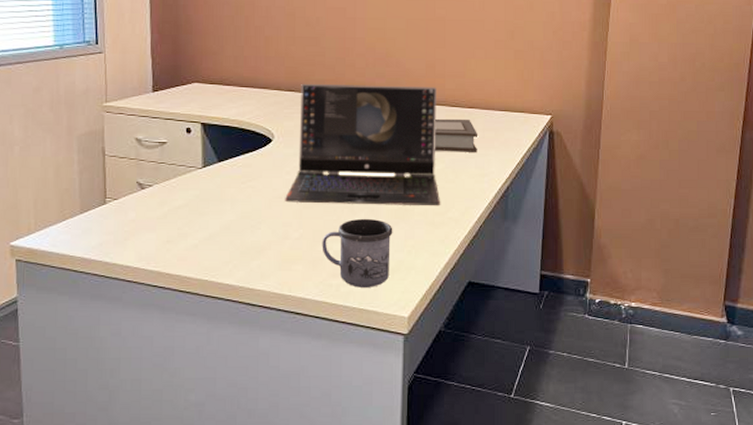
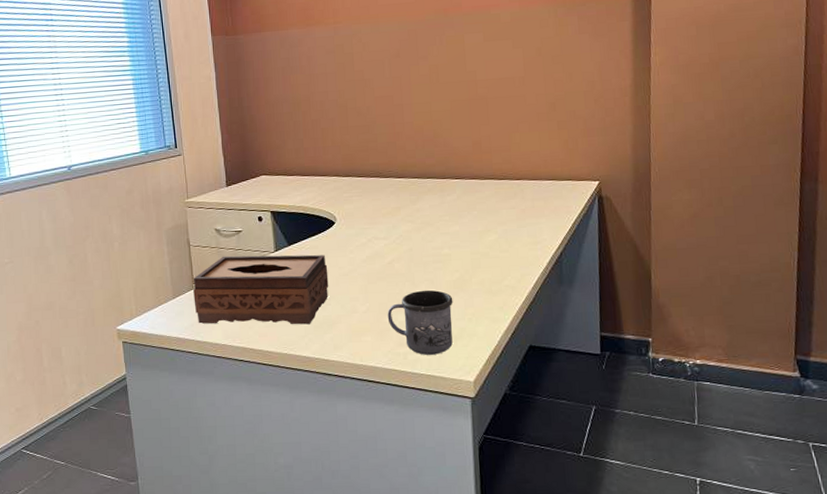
tissue box: none [105,169,261,249] -> present [193,254,329,325]
laptop computer: present [285,83,441,206] -> none [350,162,497,279]
book: present [434,118,479,152] -> none [485,190,528,223]

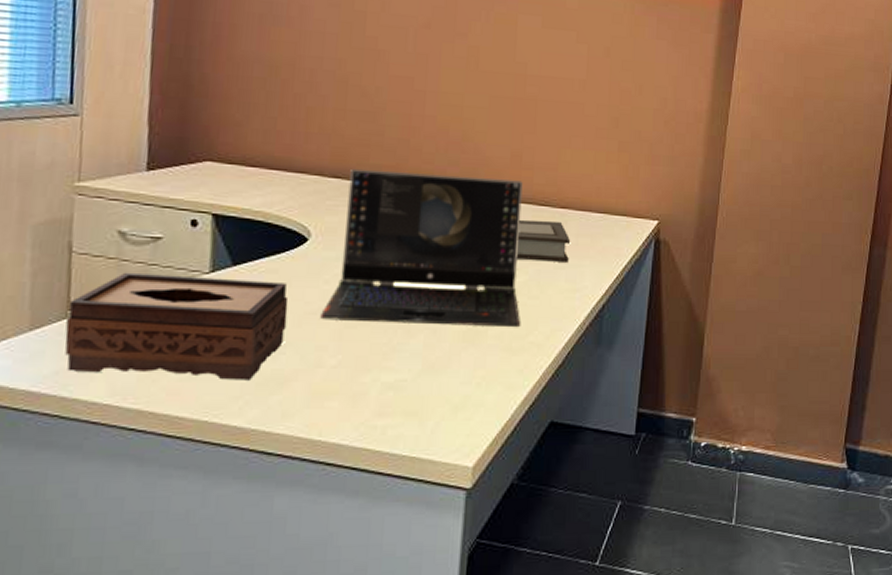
laptop computer: none [350,162,497,279] -> present [320,168,523,328]
mug: present [387,289,453,355] -> none [365,341,460,430]
book: none [485,190,528,223] -> present [516,219,571,262]

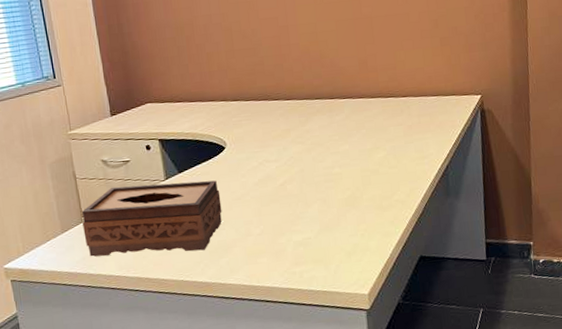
laptop computer: present [320,168,523,328] -> none [243,81,387,203]
book: present [516,219,571,262] -> none [373,107,415,140]

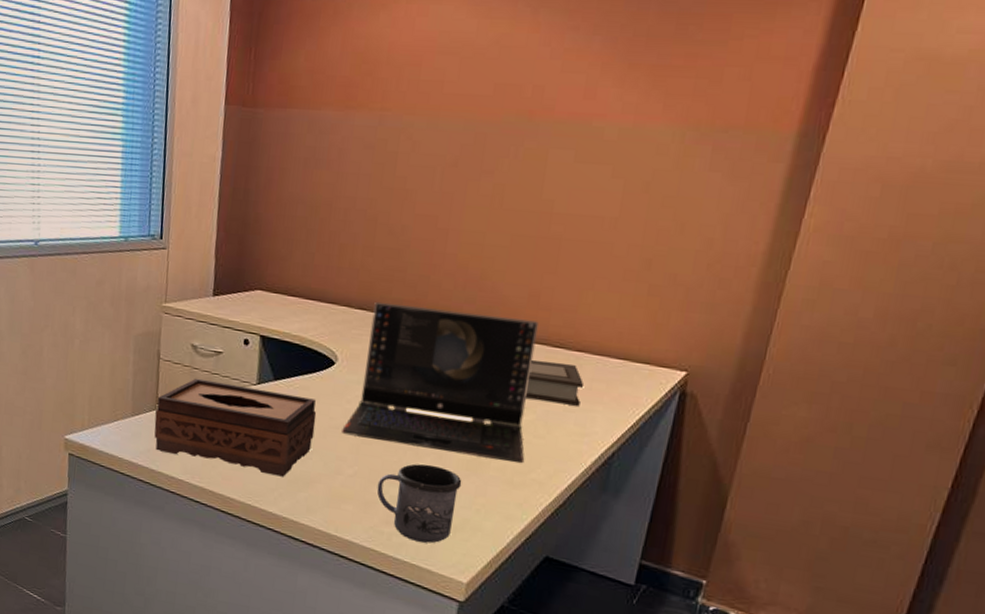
laptop computer: none [243,81,387,203] -> present [342,301,539,464]
mug: none [281,209,347,273] -> present [376,463,462,544]
book: none [373,107,415,140] -> present [525,359,584,406]

